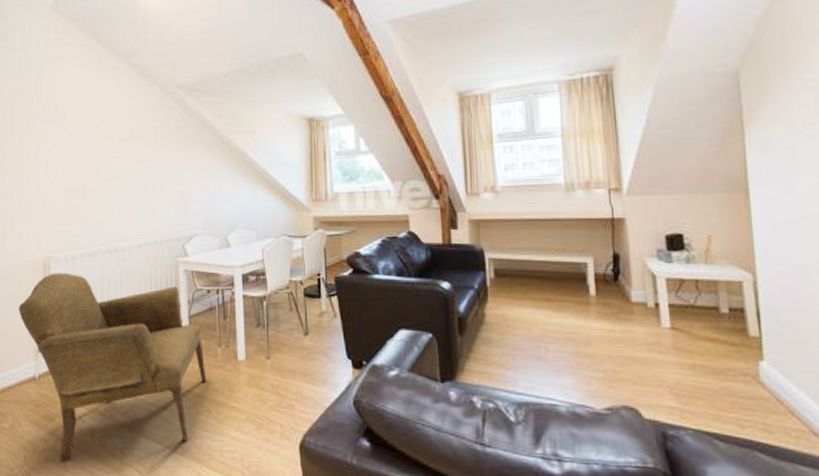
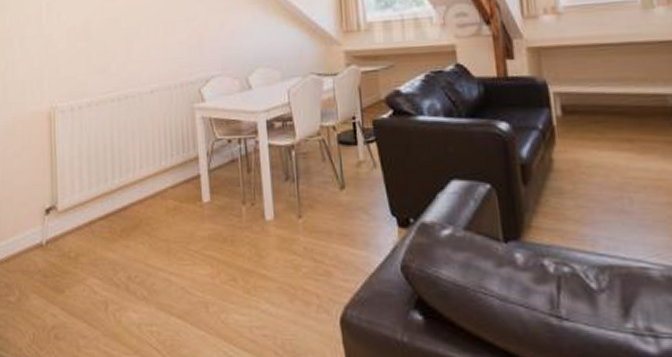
armchair: present [18,273,207,462] -> none [22,124,231,341]

